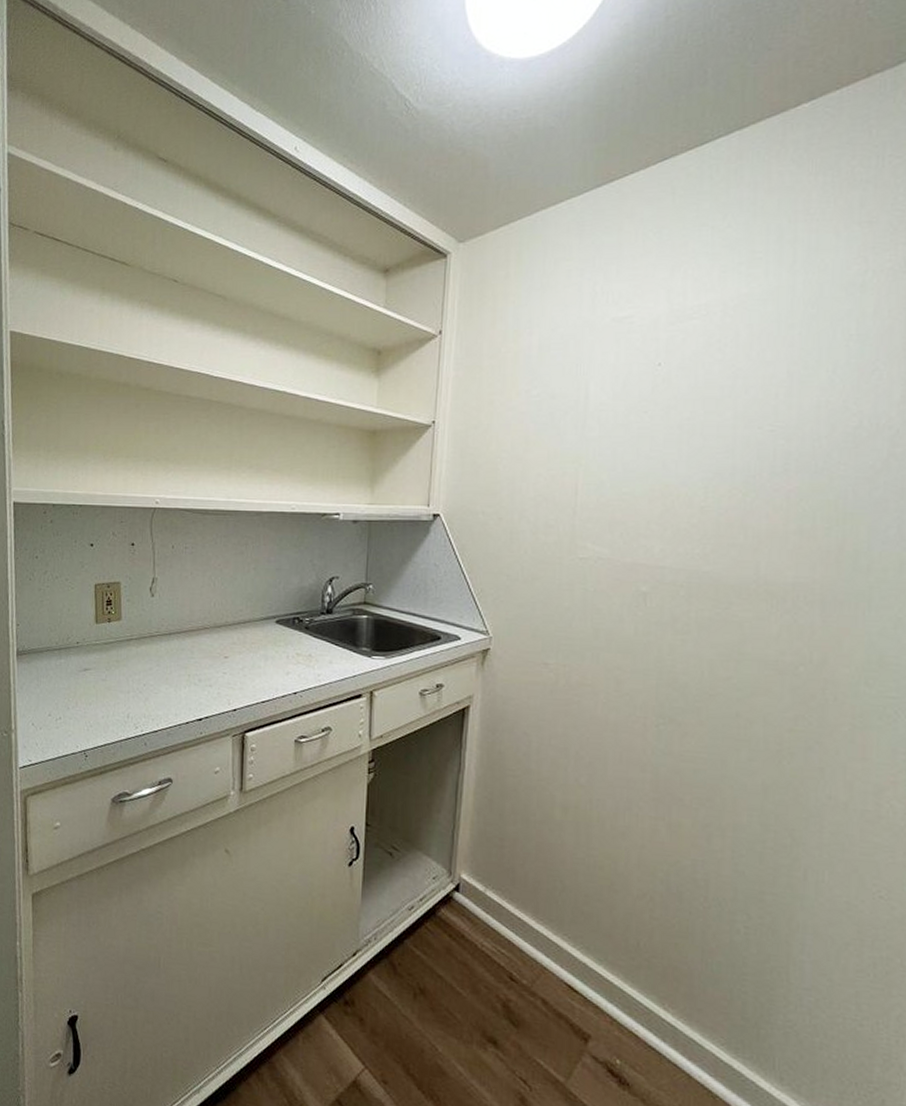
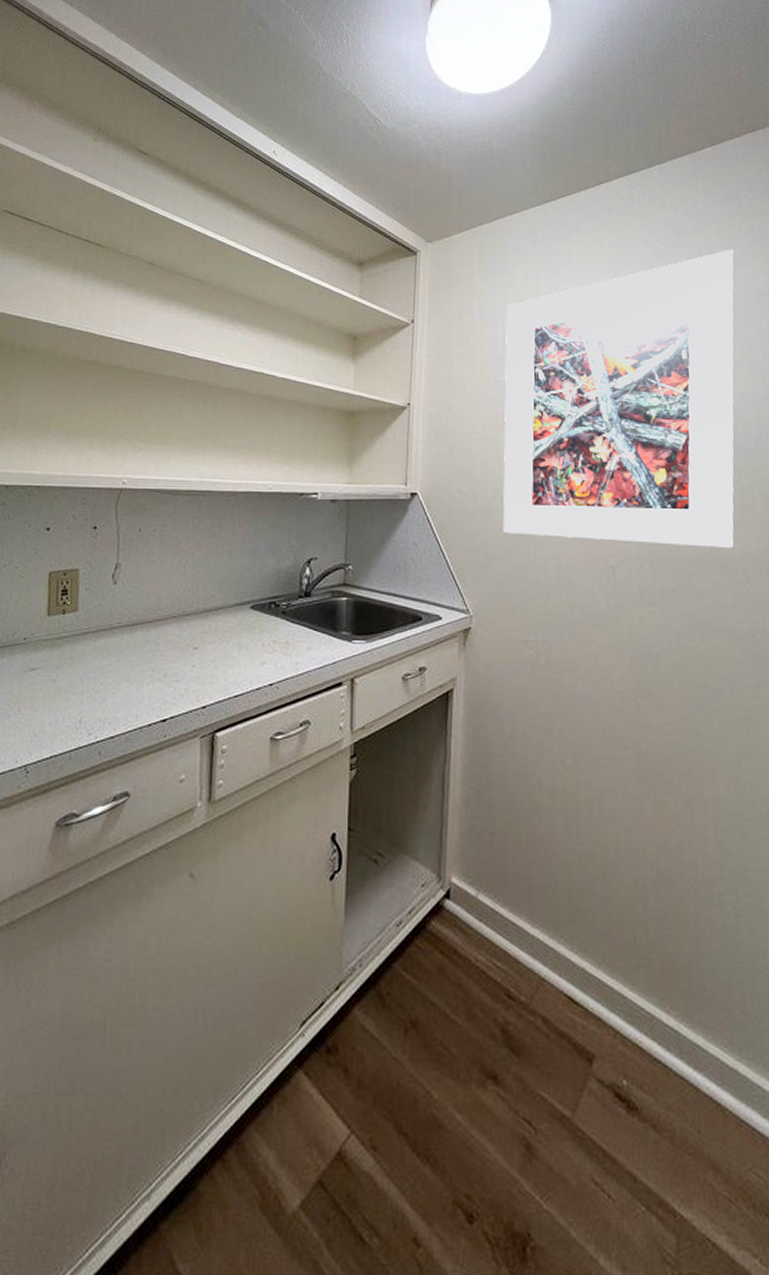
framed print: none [527,232,824,577] -> present [502,250,735,549]

